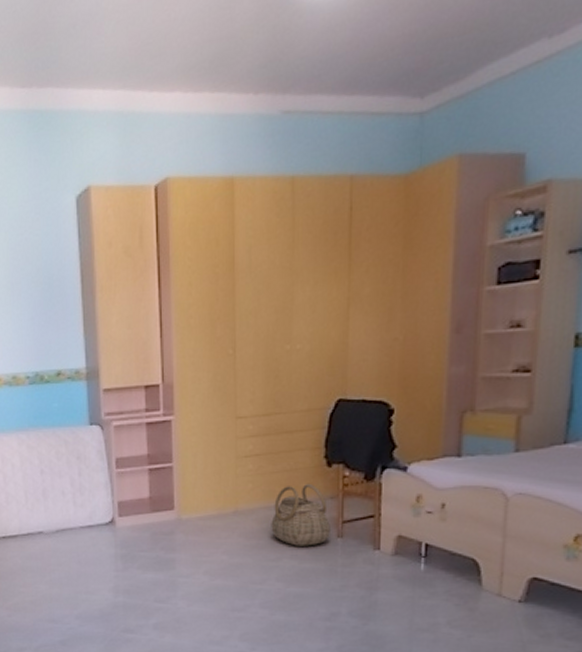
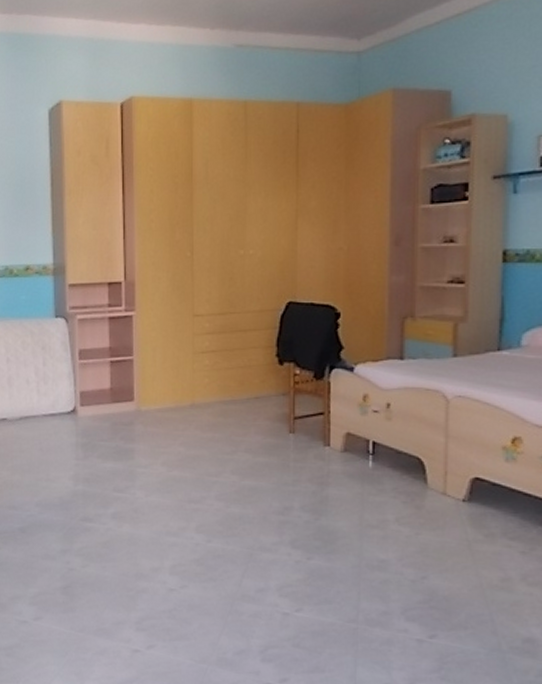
basket: present [271,483,330,546] -> none [226,379,283,441]

